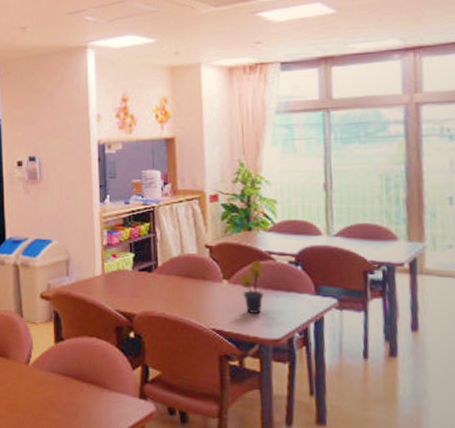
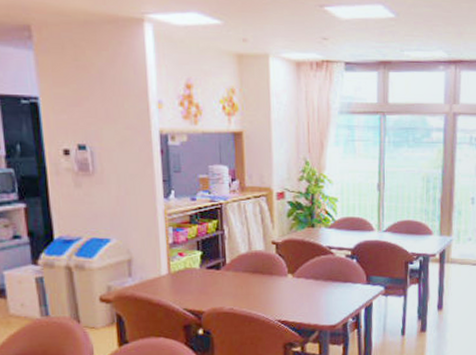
potted flower: present [240,260,264,313] -> none [304,254,325,304]

